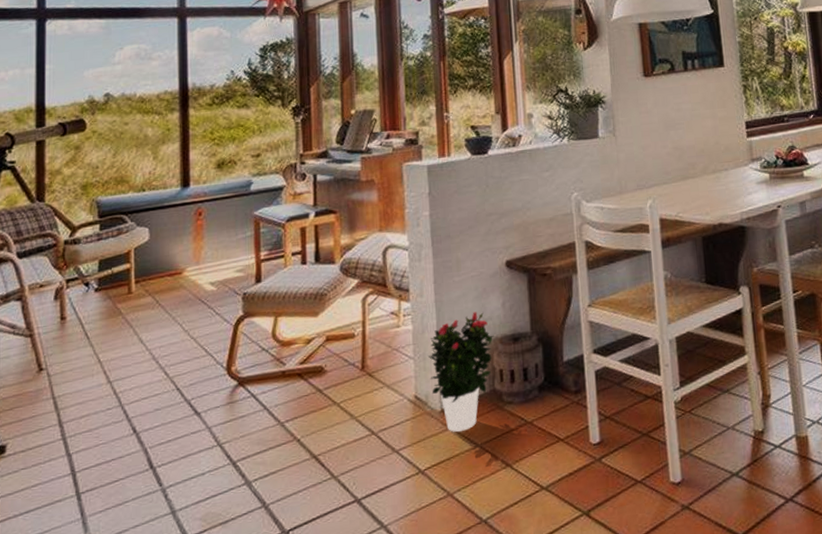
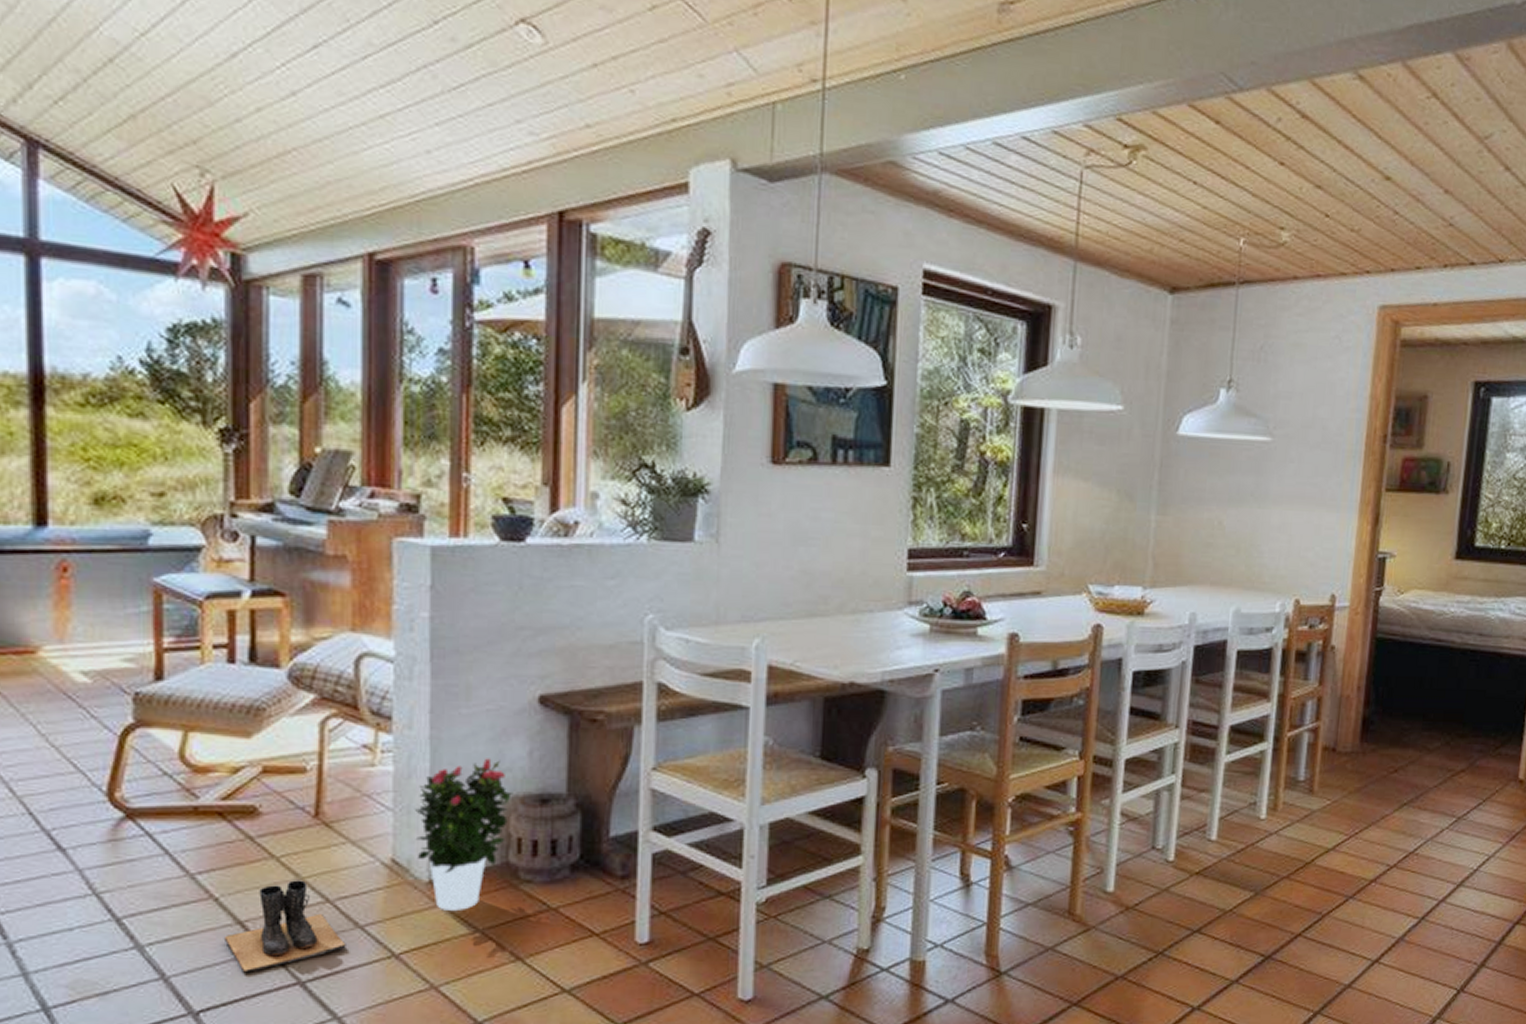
boots: none [304,419,387,496] -> present [223,880,346,973]

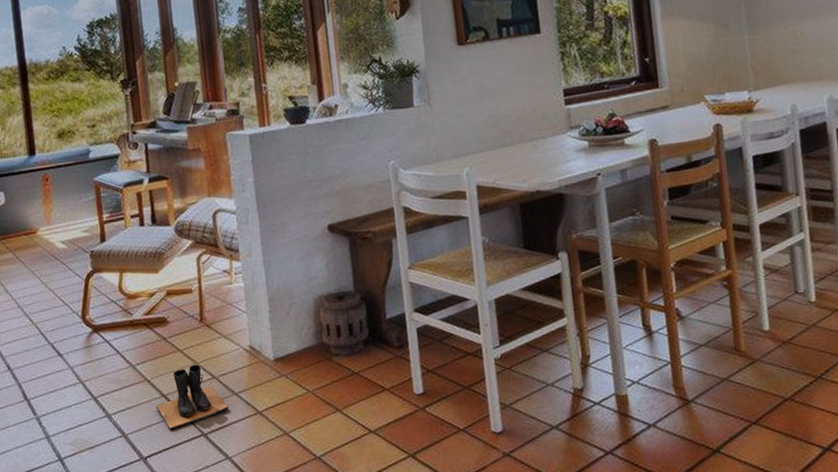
potted flower: present [415,758,513,910] -> none [260,271,320,379]

